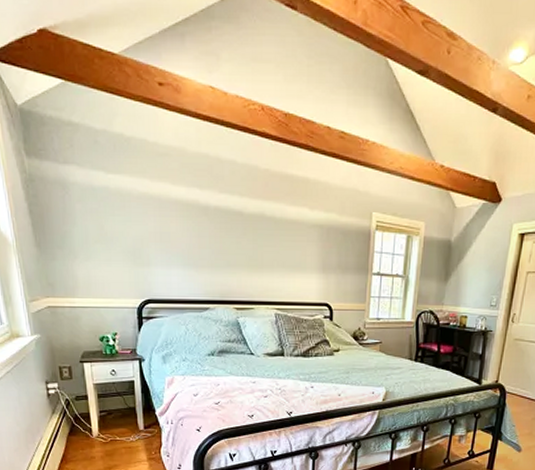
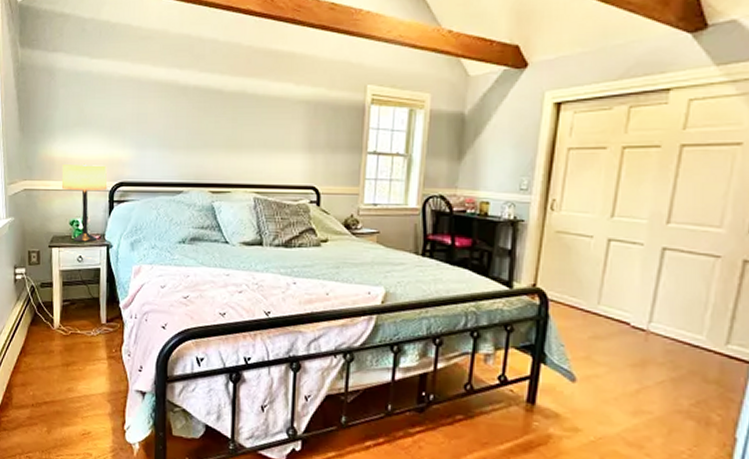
table lamp: none [86,281,135,358] -> present [61,163,108,243]

